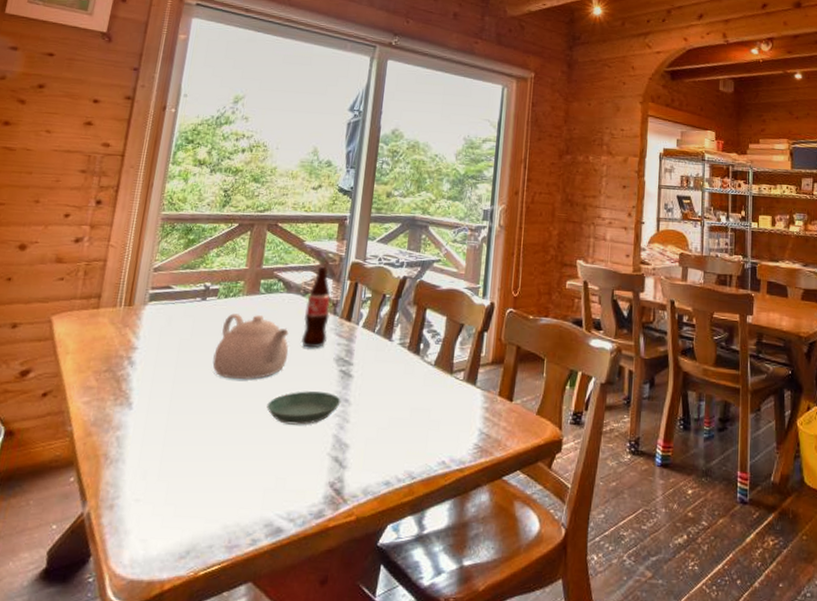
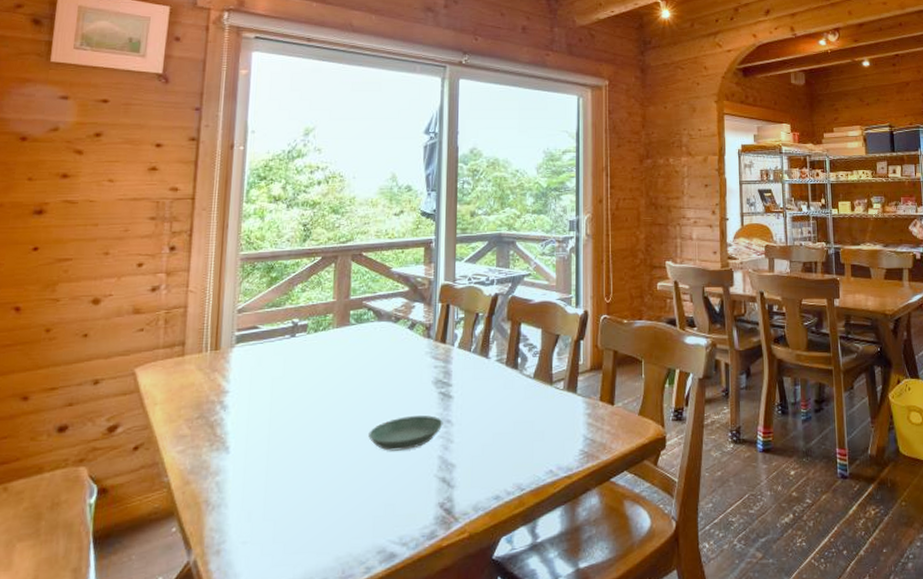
teapot: present [212,313,289,379] -> none [308,346,386,412]
bottle: present [300,266,331,349] -> none [396,291,424,374]

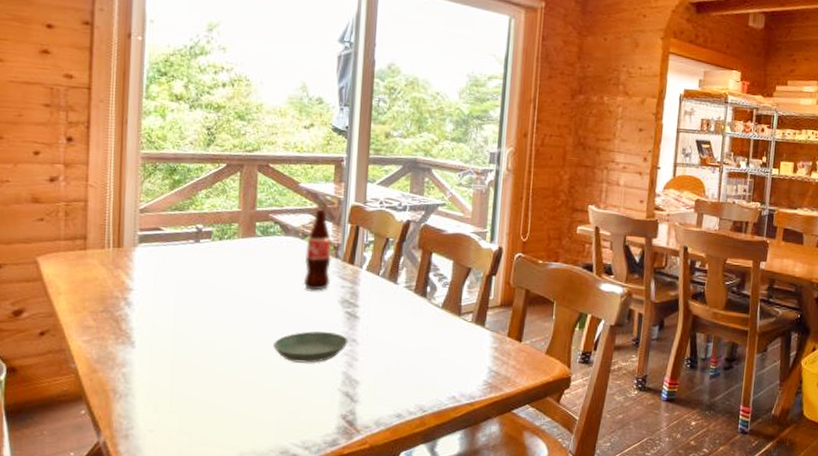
bottle: none [396,291,424,374] -> present [303,209,332,291]

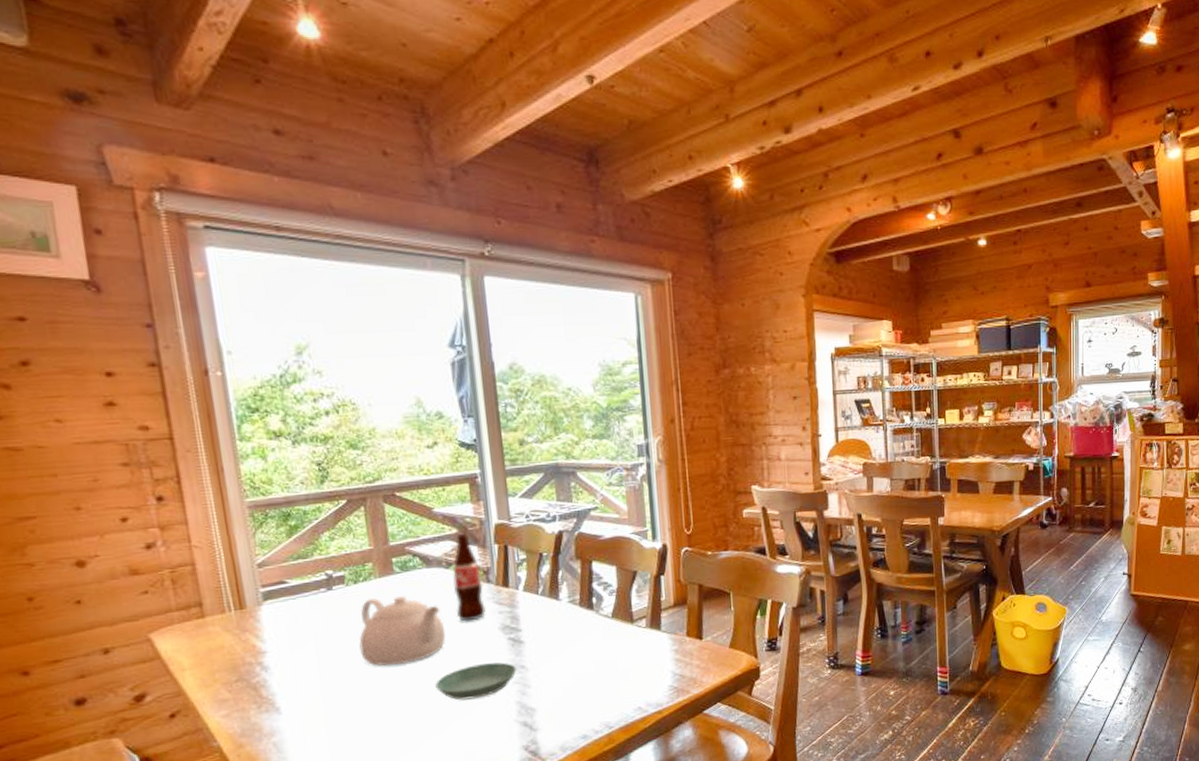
teapot: none [213,256,291,320] -> present [359,596,446,666]

